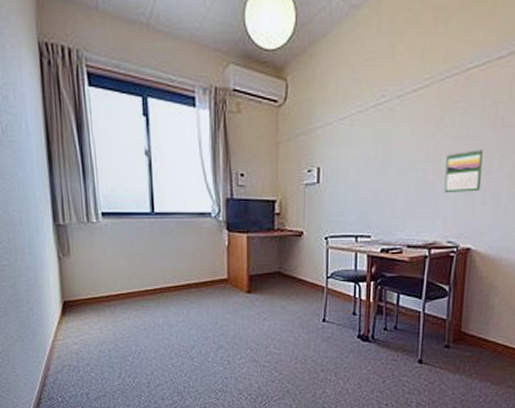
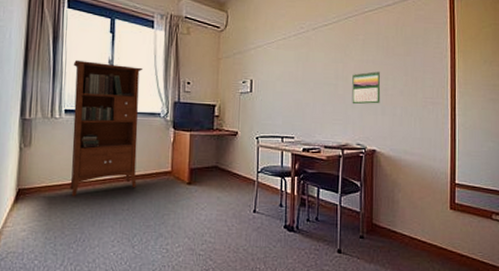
bookcase: none [104,153,190,309] -> present [70,60,144,197]

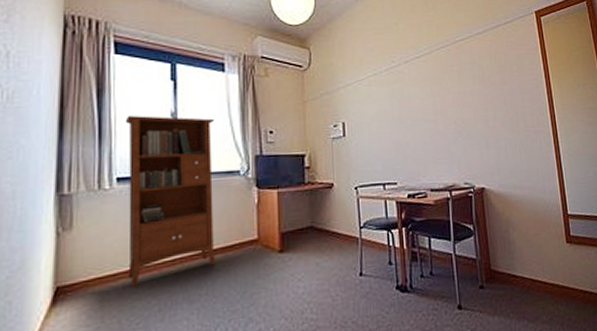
calendar: present [352,71,381,105] -> none [451,103,483,140]

